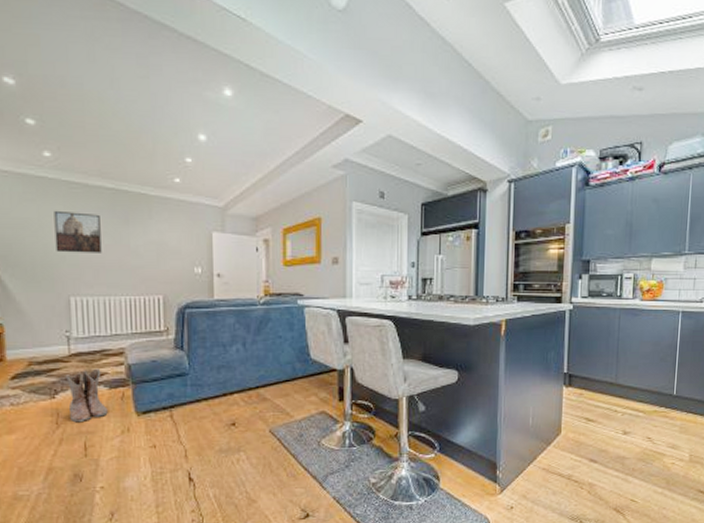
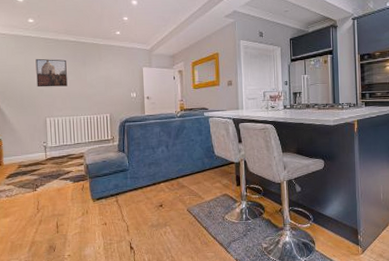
boots: present [65,368,108,423] -> none [43,168,73,208]

